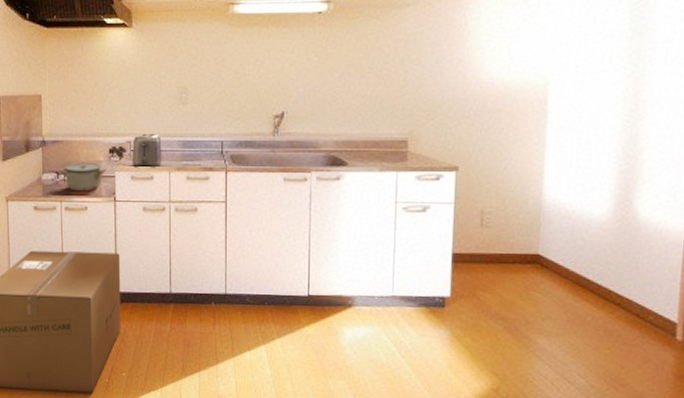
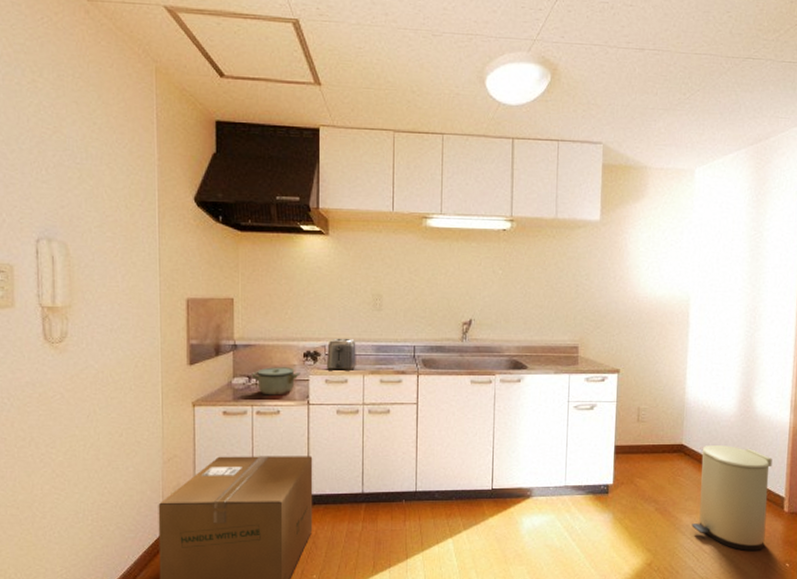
pedal bin: none [550,256,661,385] -> present [691,444,773,552]

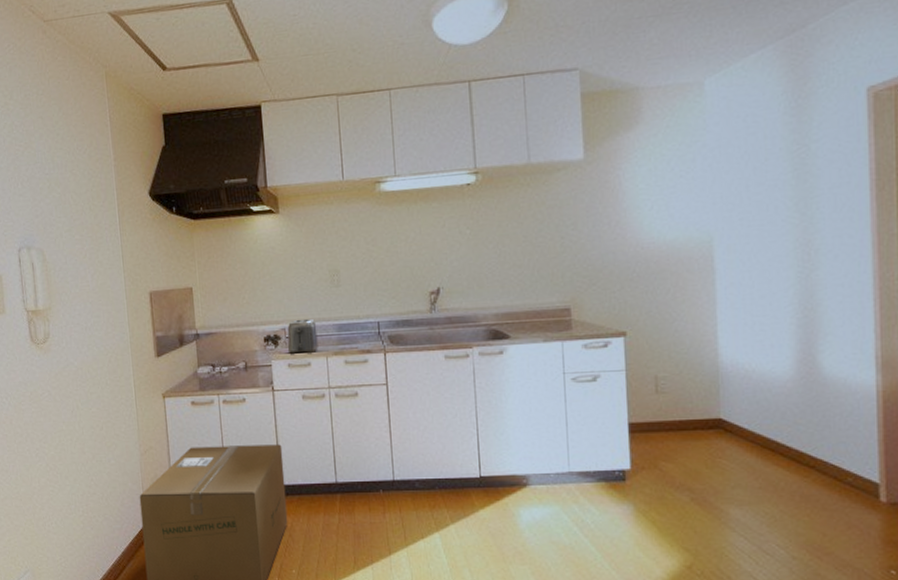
cooking pot: present [251,367,301,396] -> none [215,353,263,383]
pedal bin: present [691,444,773,552] -> none [744,417,855,554]

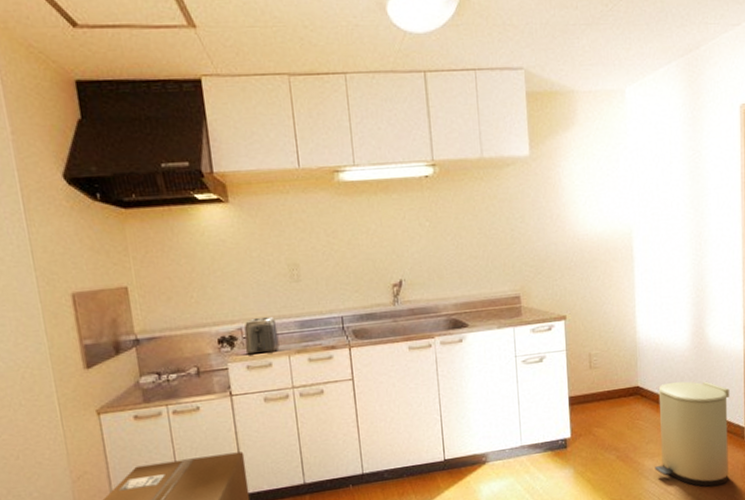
pedal bin: none [744,417,855,554] -> present [655,381,730,487]

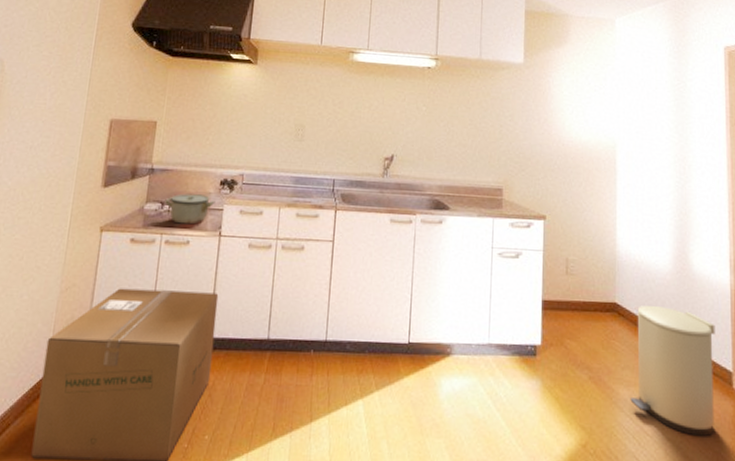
cooking pot: none [161,357,218,392] -> present [165,193,215,225]
toaster: present [243,316,280,356] -> none [242,167,275,203]

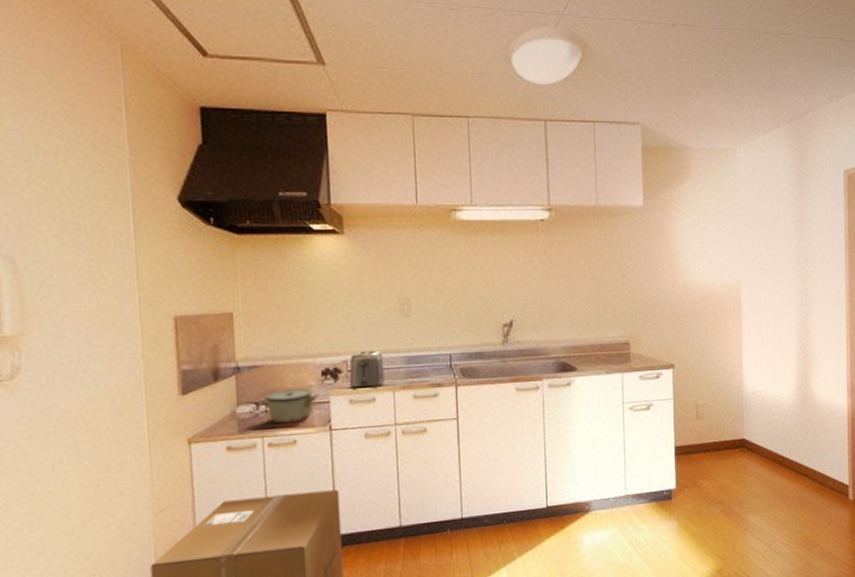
toaster: none [242,167,275,203] -> present [349,350,385,390]
pedal bin: present [630,305,715,437] -> none [759,436,834,546]

